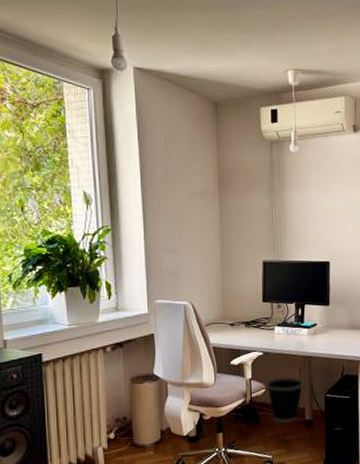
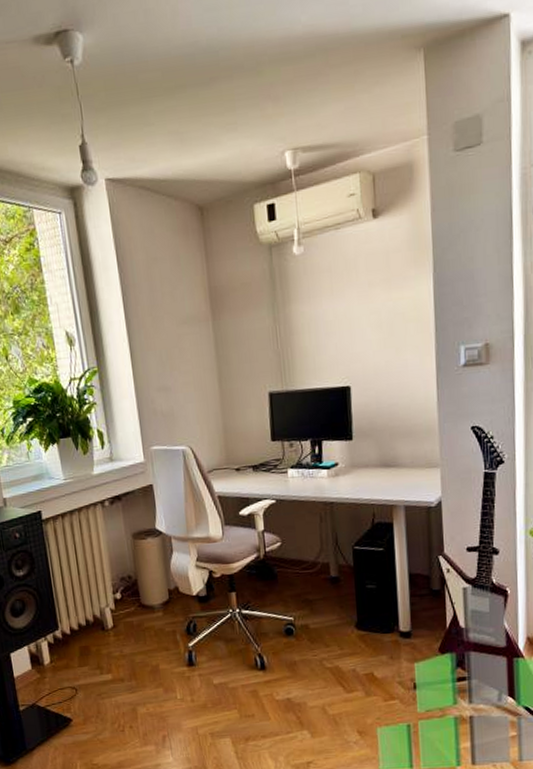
wastebasket: present [266,377,304,423] -> none [281,527,326,581]

